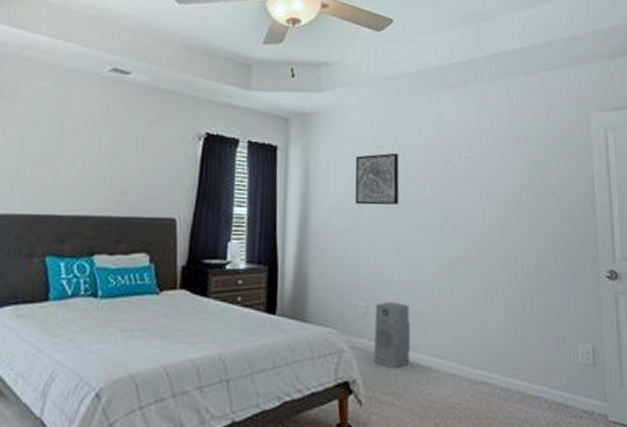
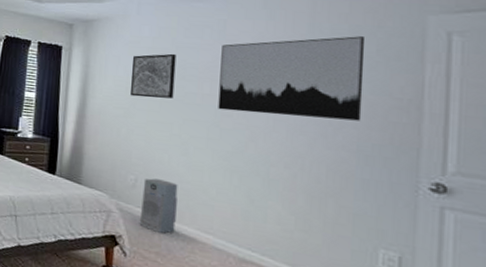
wall art: none [440,132,555,216] -> present [218,36,366,121]

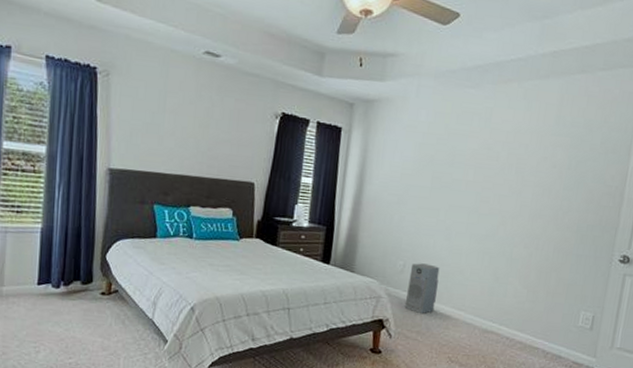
wall art: present [131,53,176,99] -> none [405,139,448,185]
wall art: present [218,36,366,121] -> none [478,129,595,206]

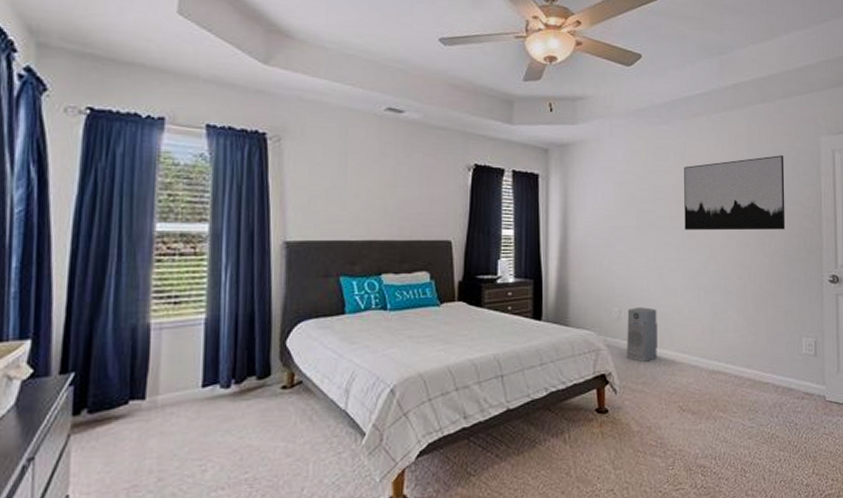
wall art: none [478,129,595,206] -> present [684,155,786,231]

